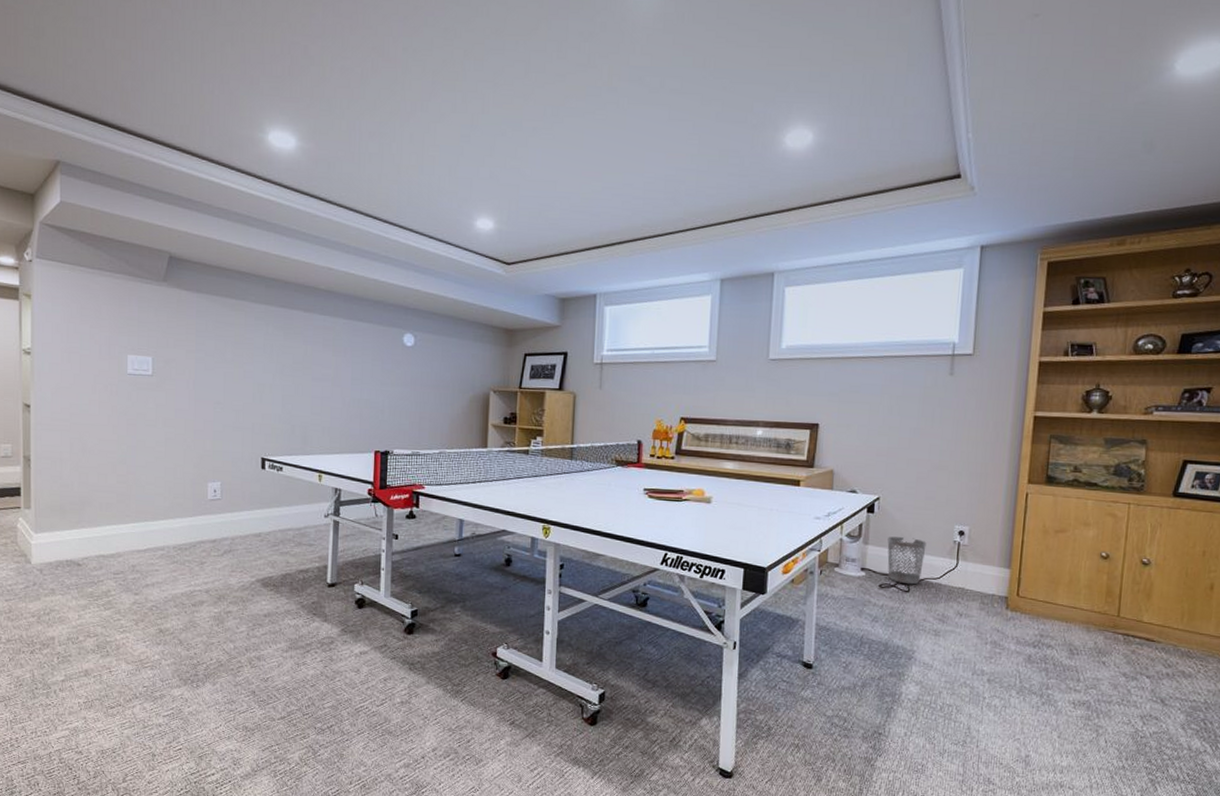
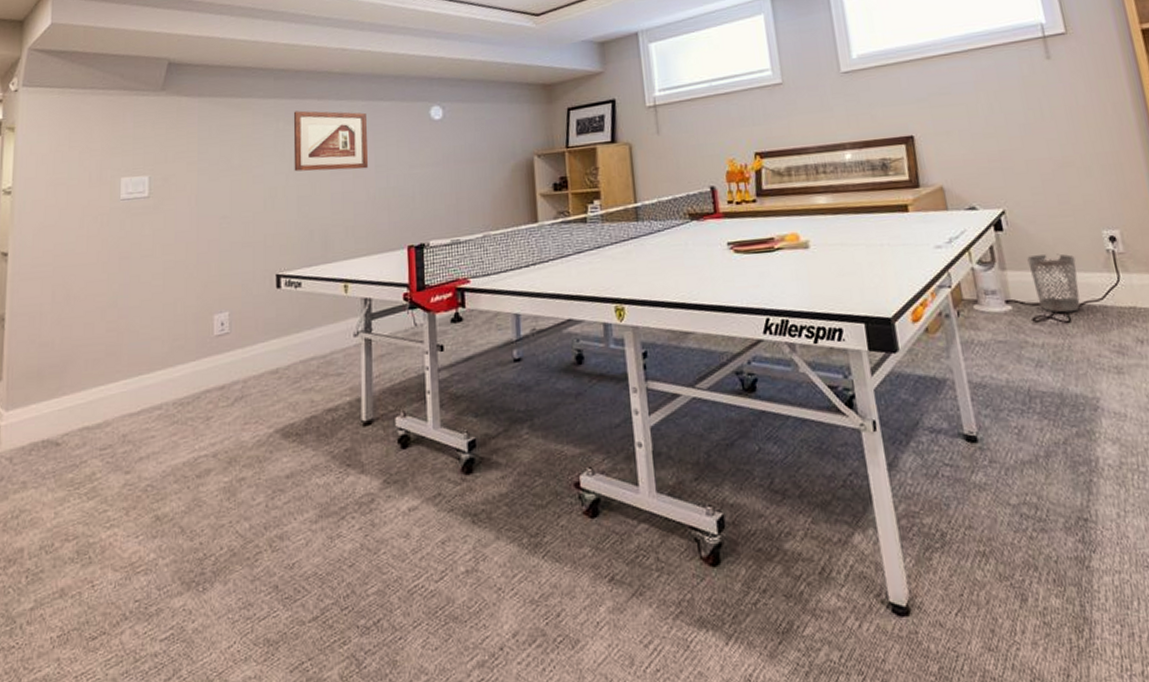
picture frame: none [280,319,348,380] -> present [293,110,368,172]

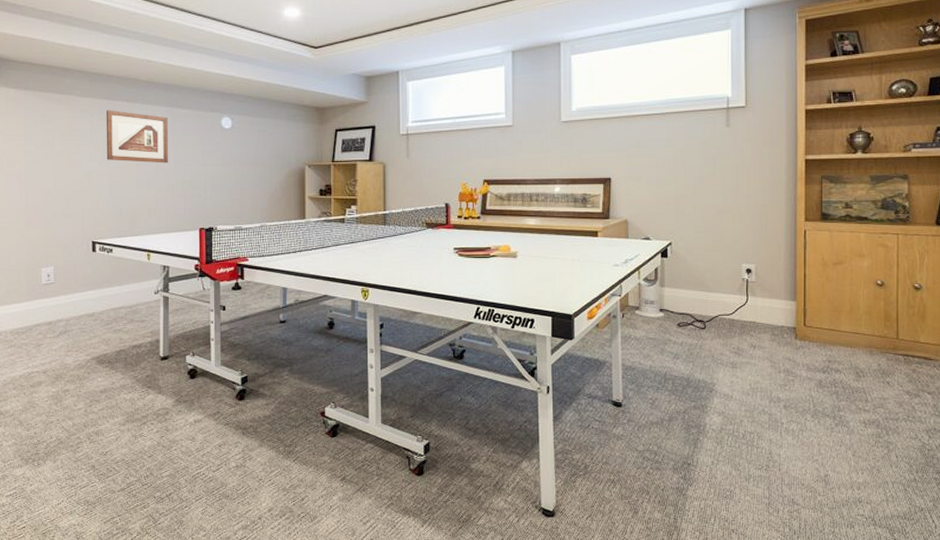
wastebasket: present [1027,253,1080,313] -> none [682,278,718,322]

